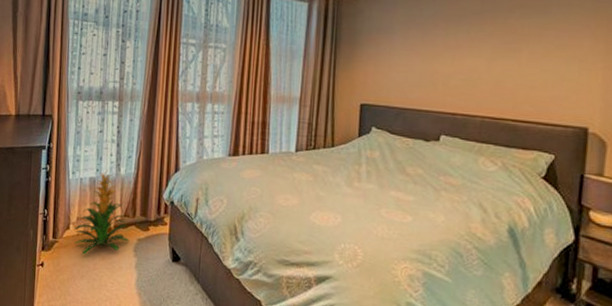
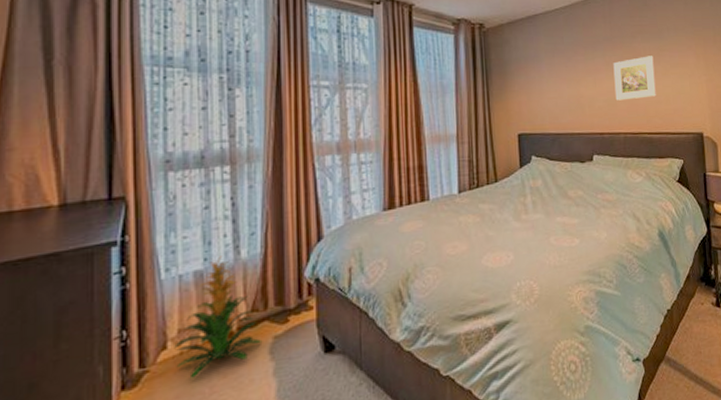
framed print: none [476,34,533,82] -> present [613,56,656,101]

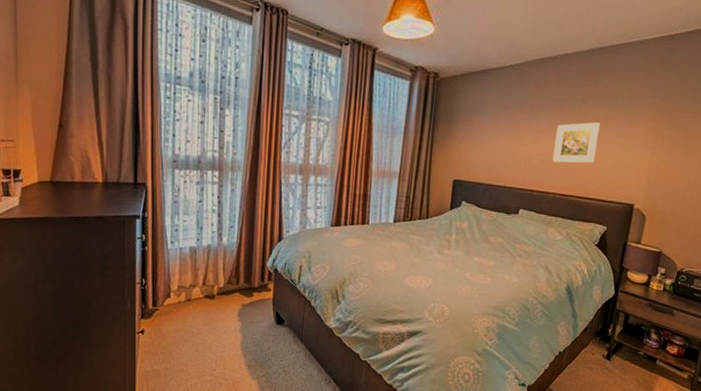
indoor plant: present [174,256,263,378] -> none [175,239,234,321]

